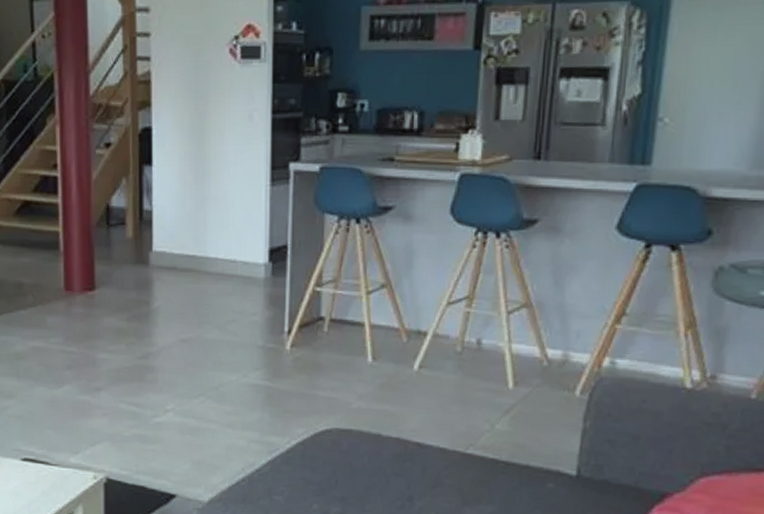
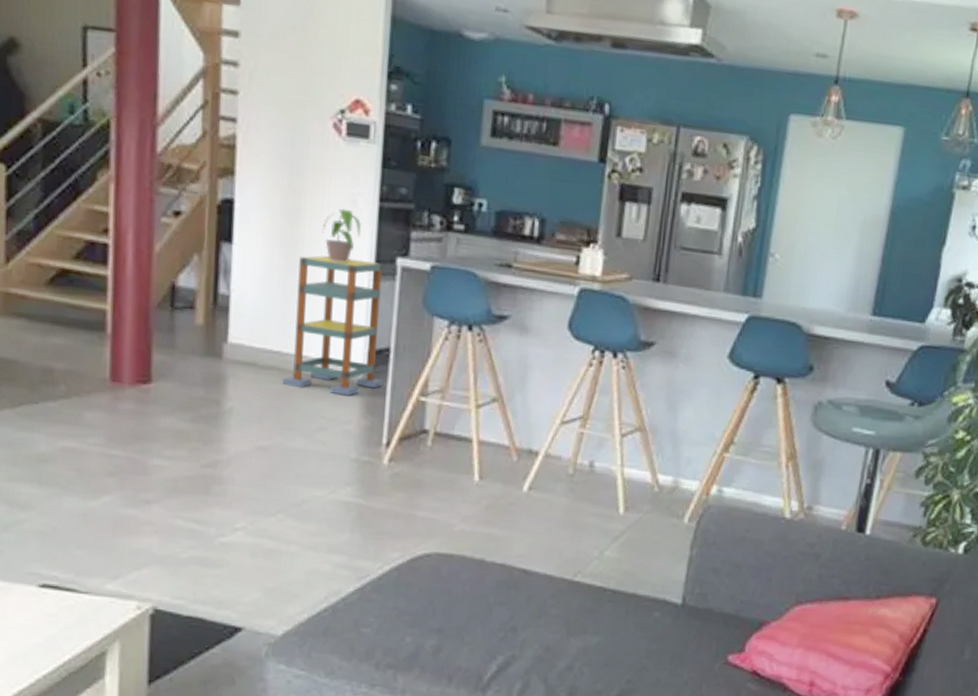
shelving unit: none [198,167,283,291] -> present [282,255,384,396]
potted plant: none [224,124,258,173] -> present [321,208,362,263]

